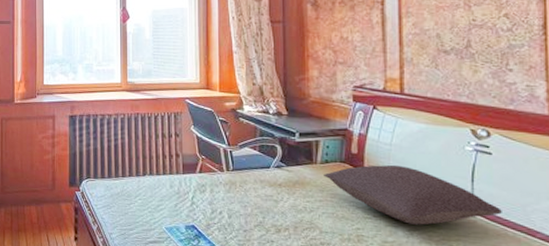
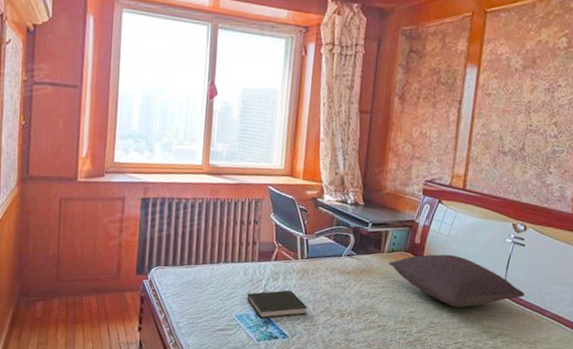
book: none [175,202,239,232] -> present [247,290,308,319]

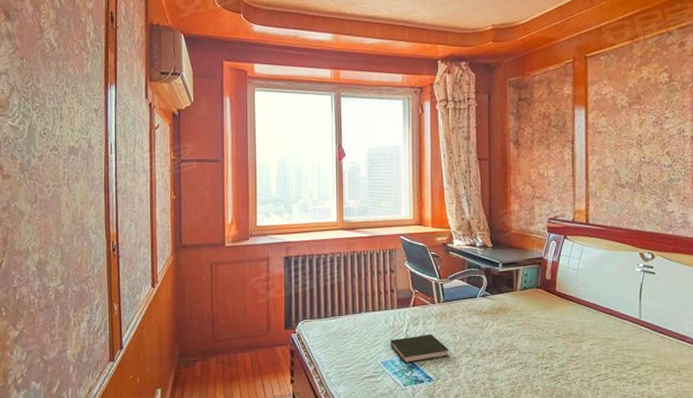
pillow: present [388,254,525,308] -> none [522,287,661,339]

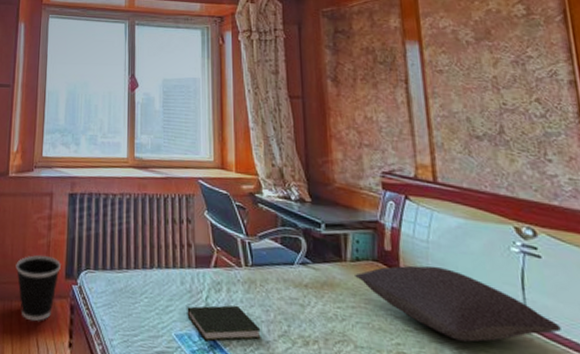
wastebasket: none [238,312,280,367] -> present [16,255,61,322]
pillow: none [522,287,661,339] -> present [355,265,561,342]

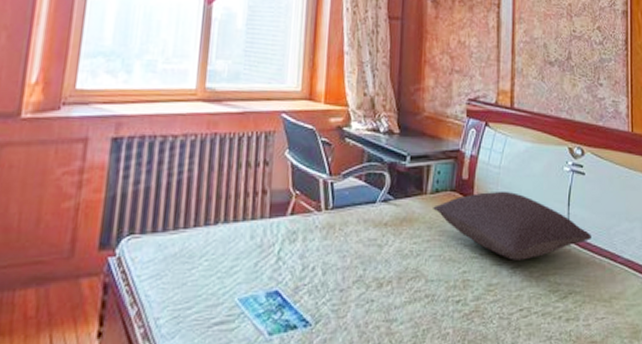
wastebasket: present [16,255,61,322] -> none [23,222,94,313]
book: present [187,305,261,342] -> none [254,255,336,301]

